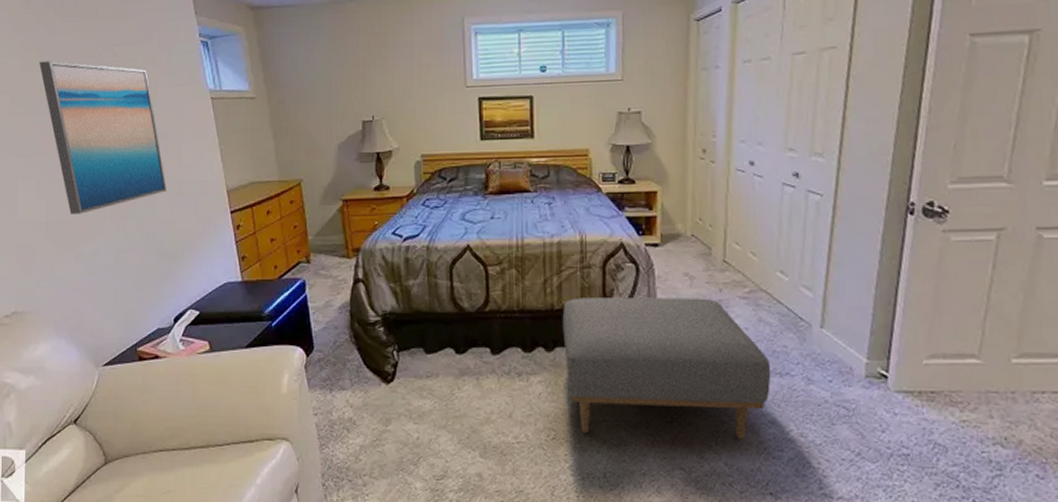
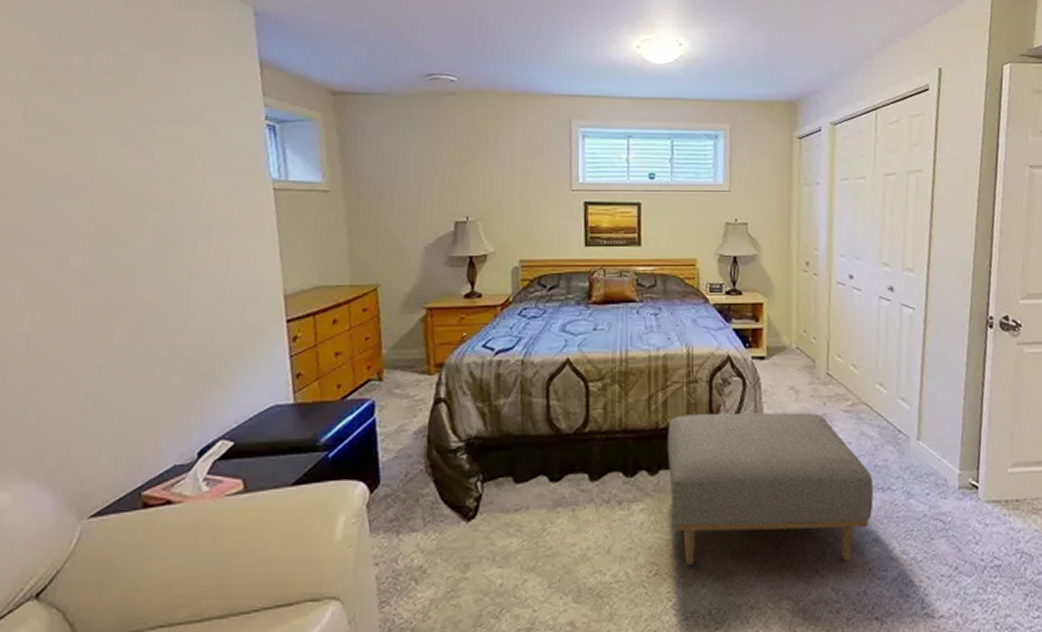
wall art: present [39,60,167,214] -> none [45,135,205,322]

